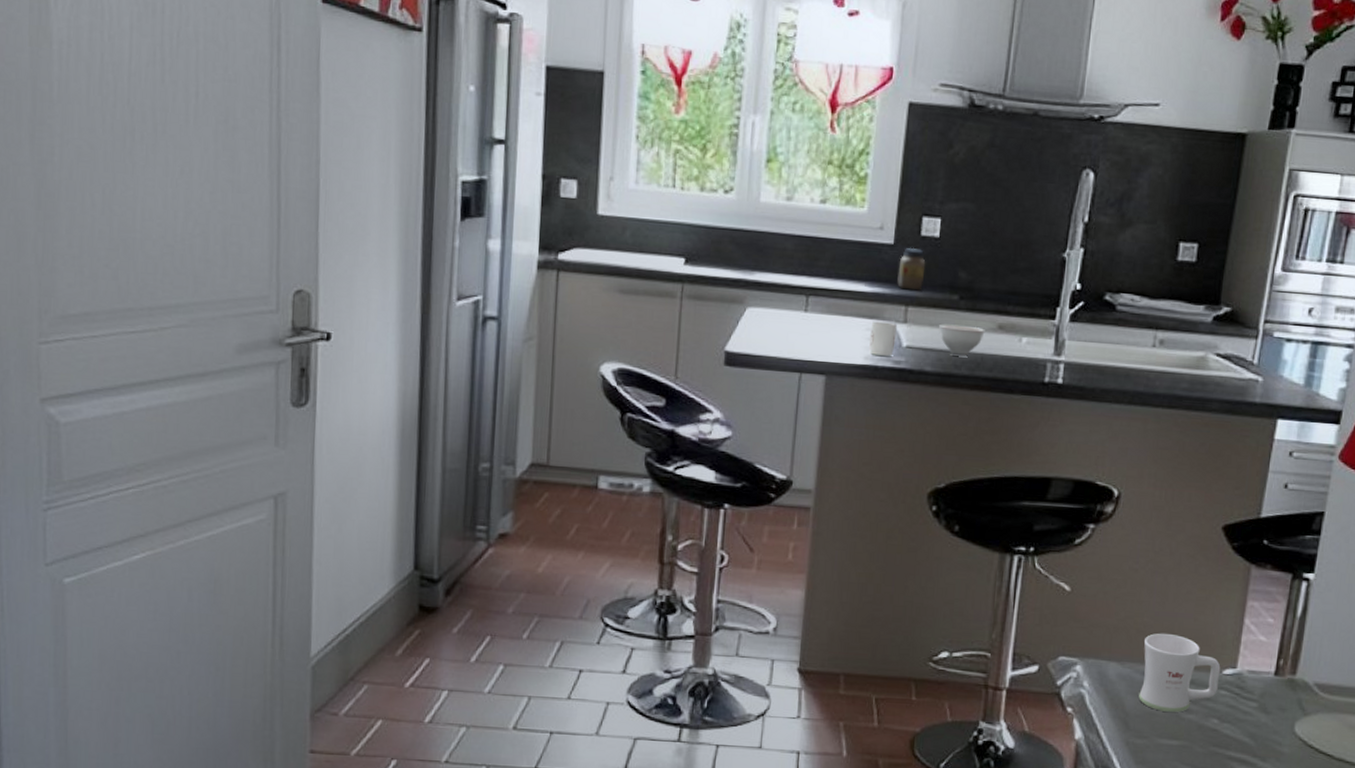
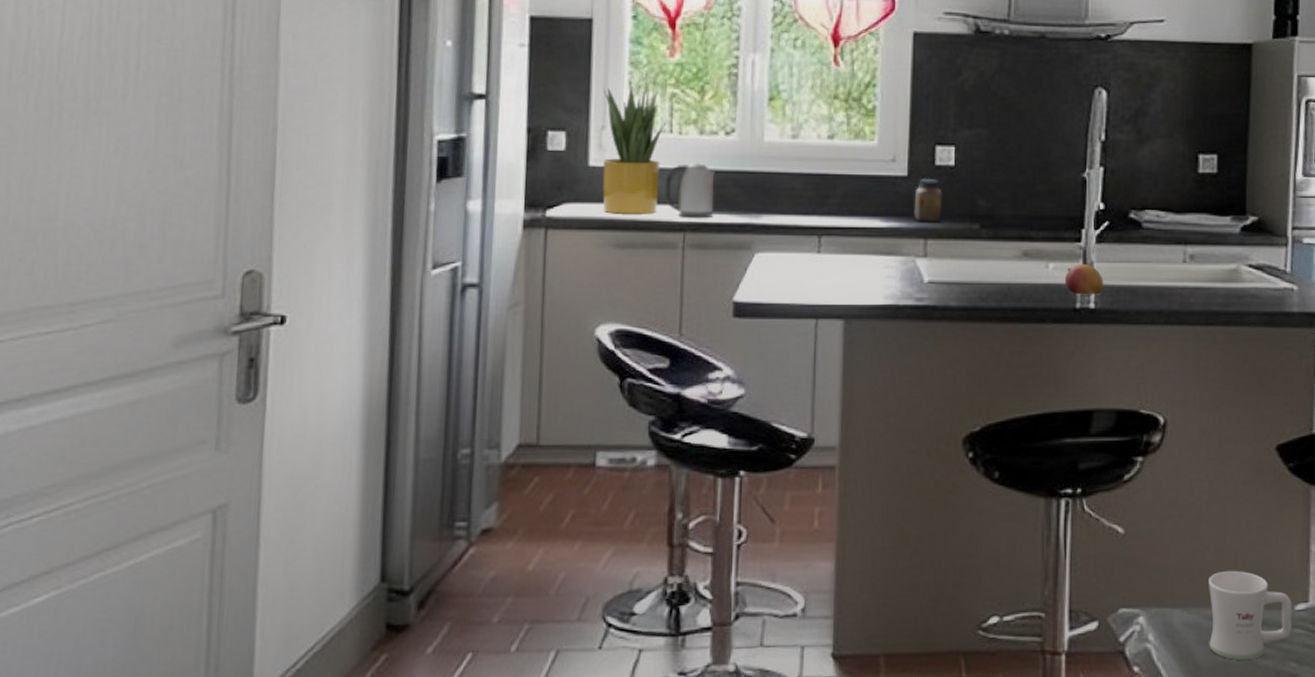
planter: none [609,140,670,264] -> present [602,86,667,214]
kettle: none [666,217,713,271] -> present [665,163,715,217]
mug: present [869,321,897,356] -> none [889,258,917,293]
bowl: present [938,323,985,356] -> none [960,255,1010,288]
fruit: none [1035,340,1074,371] -> present [1064,263,1104,295]

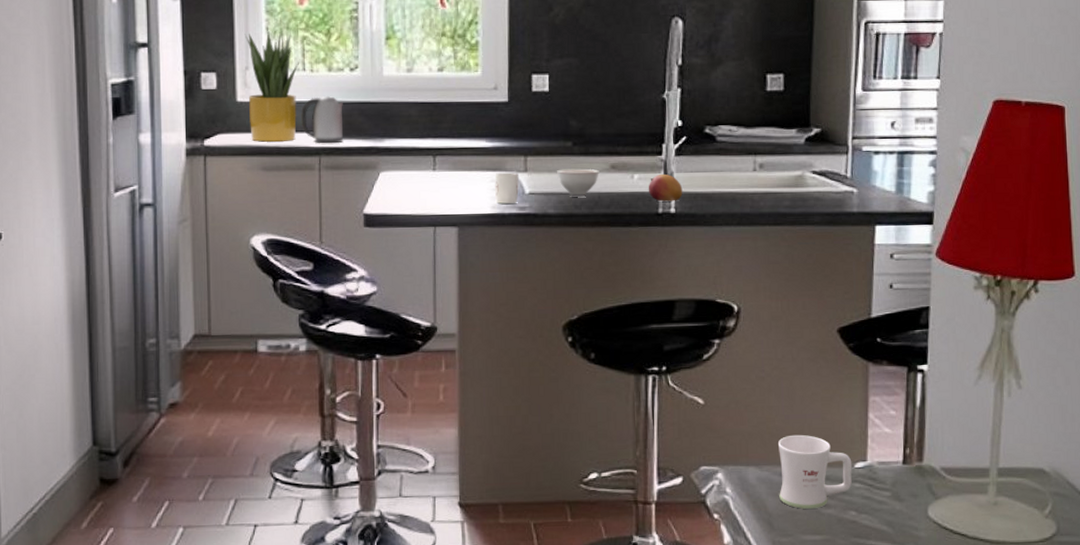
mug: none [889,258,917,293] -> present [495,173,519,204]
jar: present [914,179,942,222] -> none [514,104,539,142]
bowl: none [960,255,1010,288] -> present [556,168,599,197]

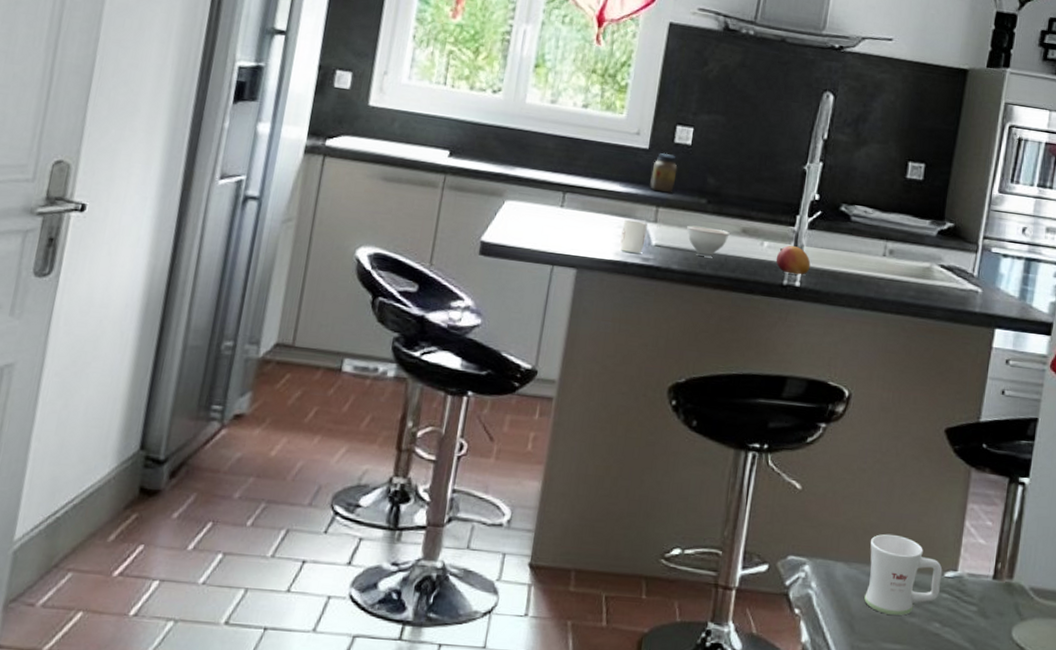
planter: present [244,31,300,142] -> none [377,38,442,155]
kettle: present [301,96,344,143] -> none [432,113,480,164]
jar: none [514,104,539,142] -> present [650,153,678,193]

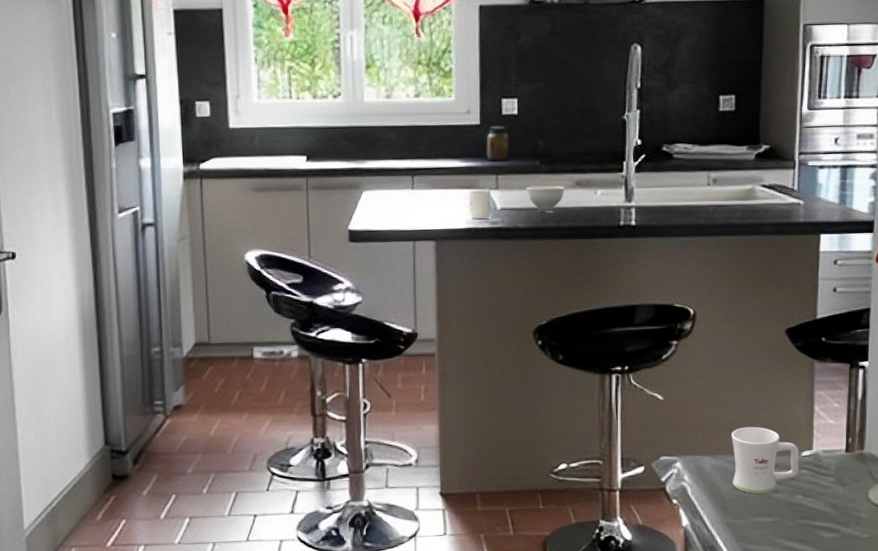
fruit: present [775,245,811,275] -> none [610,189,643,215]

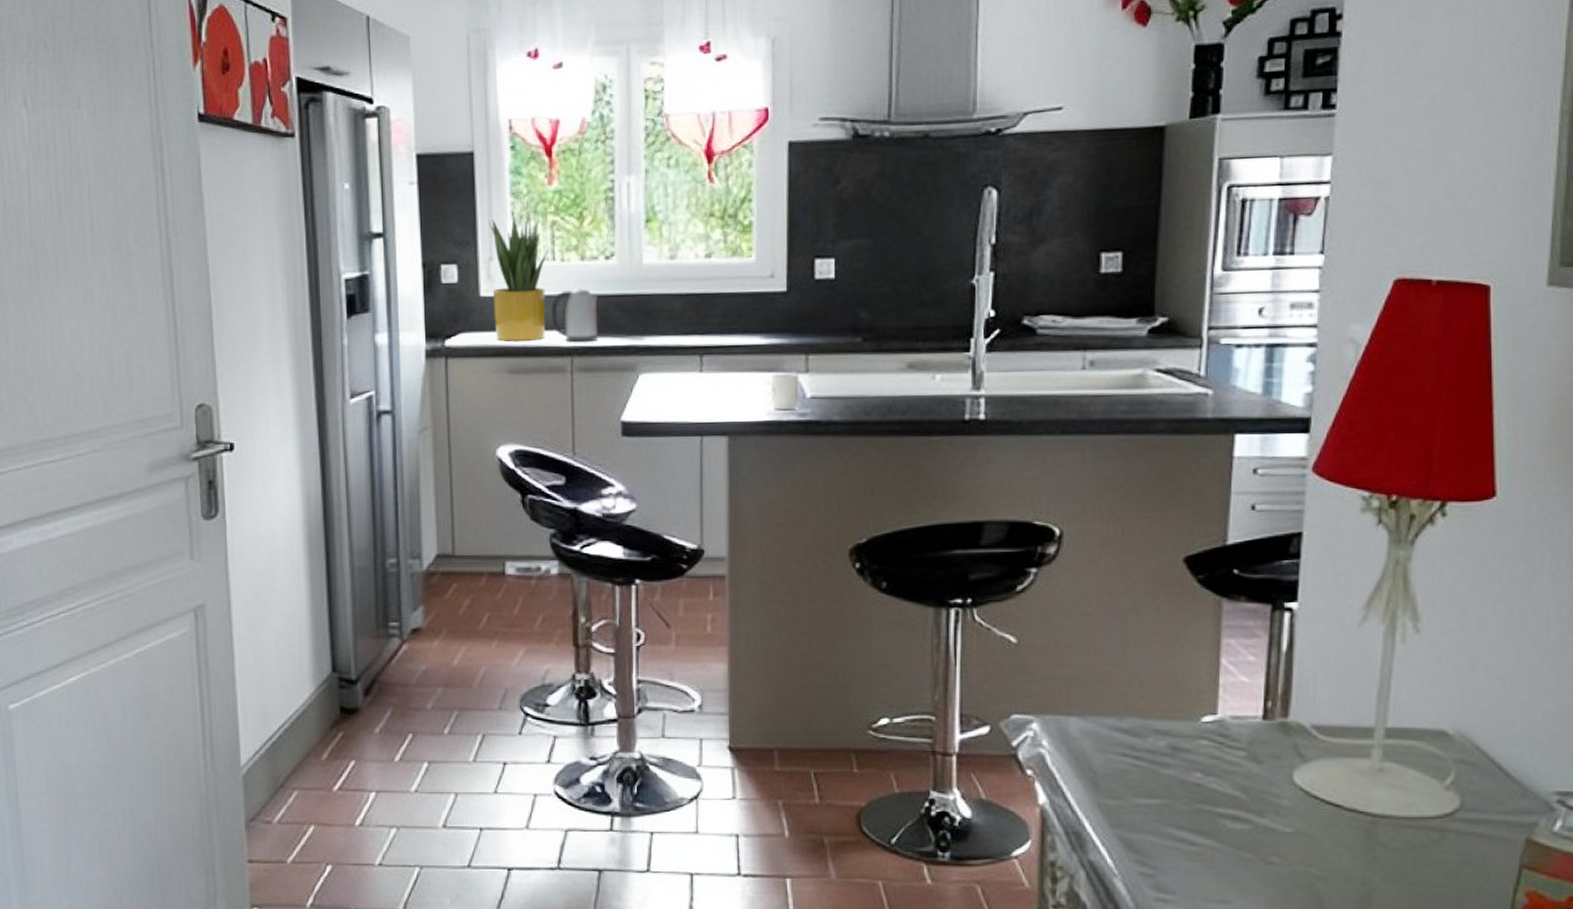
planter: none [235,61,287,165] -> present [487,215,549,341]
kettle: none [289,122,329,165] -> present [551,289,599,342]
jar: present [486,126,509,161] -> none [794,293,823,338]
bowl: present [525,185,565,212] -> none [842,368,894,401]
mug: present [731,426,799,494] -> none [1106,681,1199,768]

